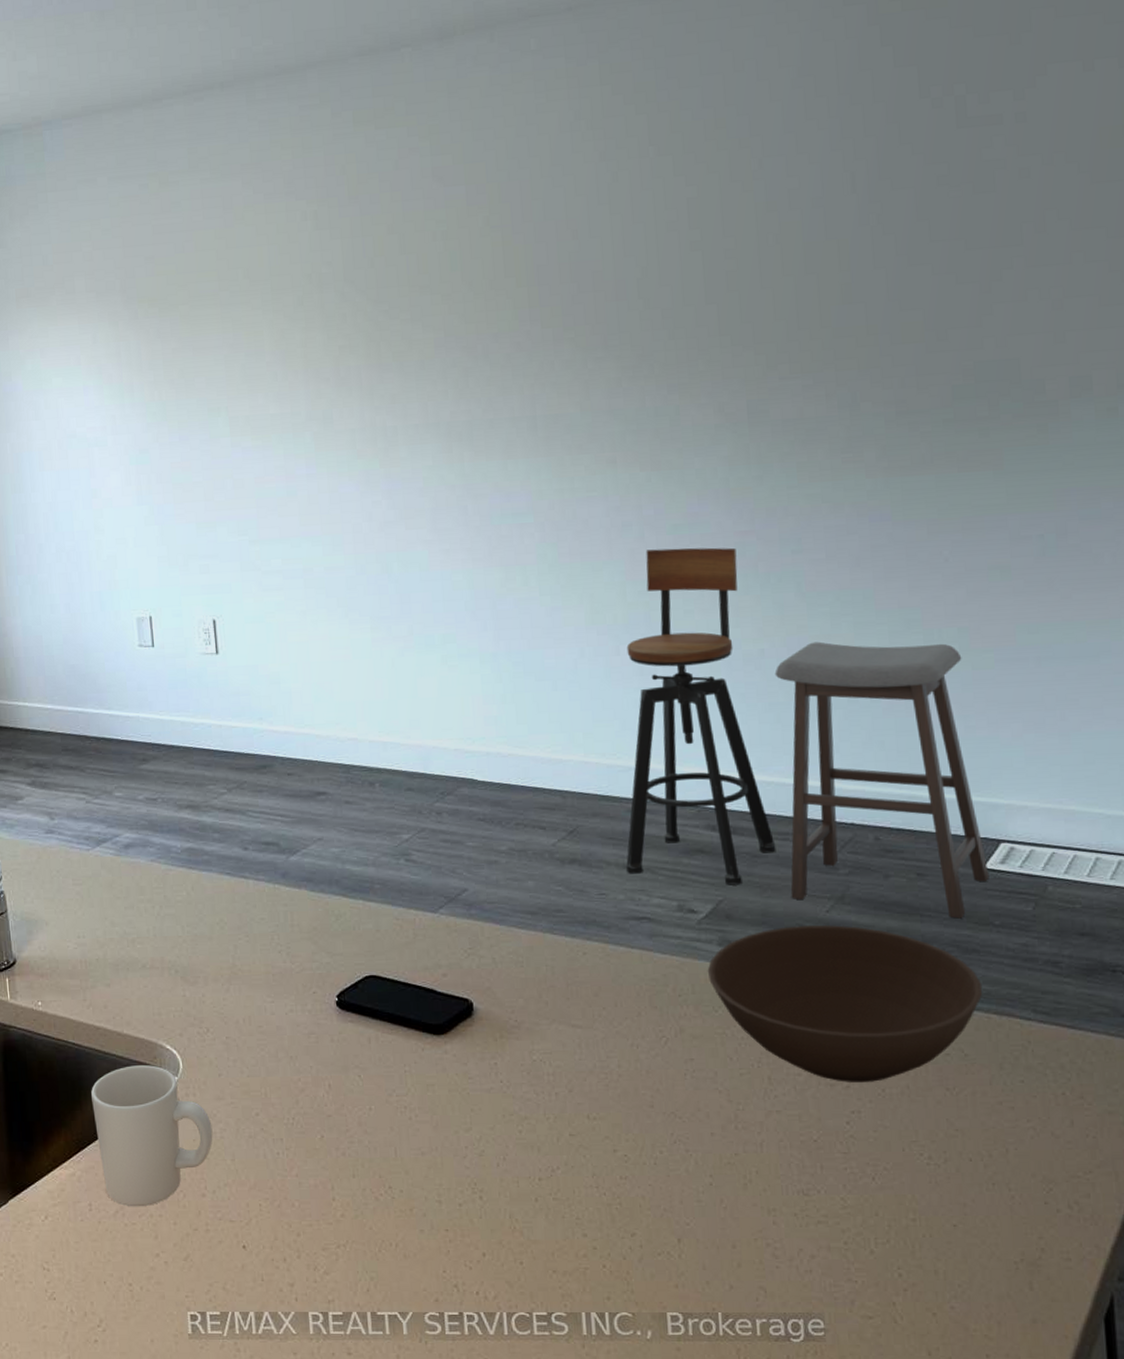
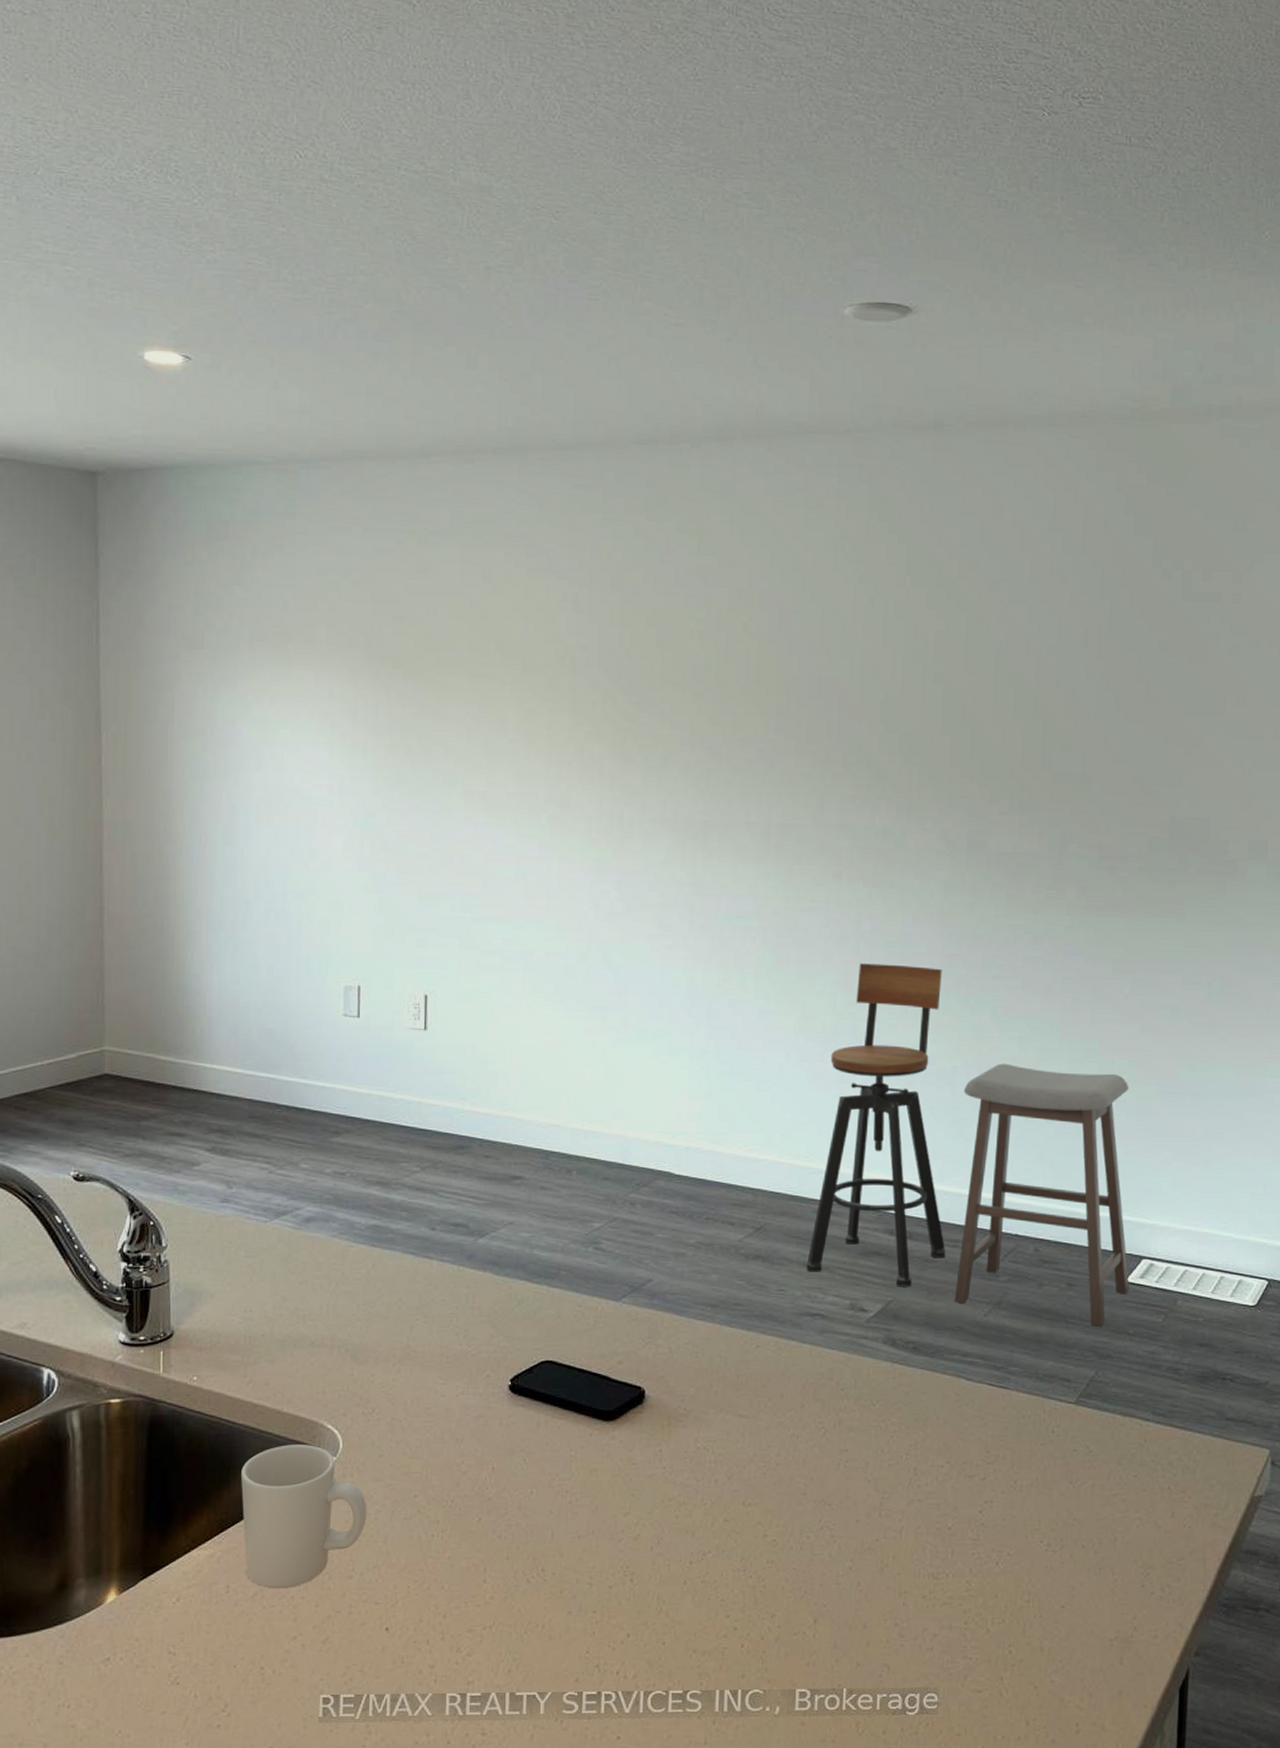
bowl: present [707,925,982,1082] -> none [870,1328,1111,1474]

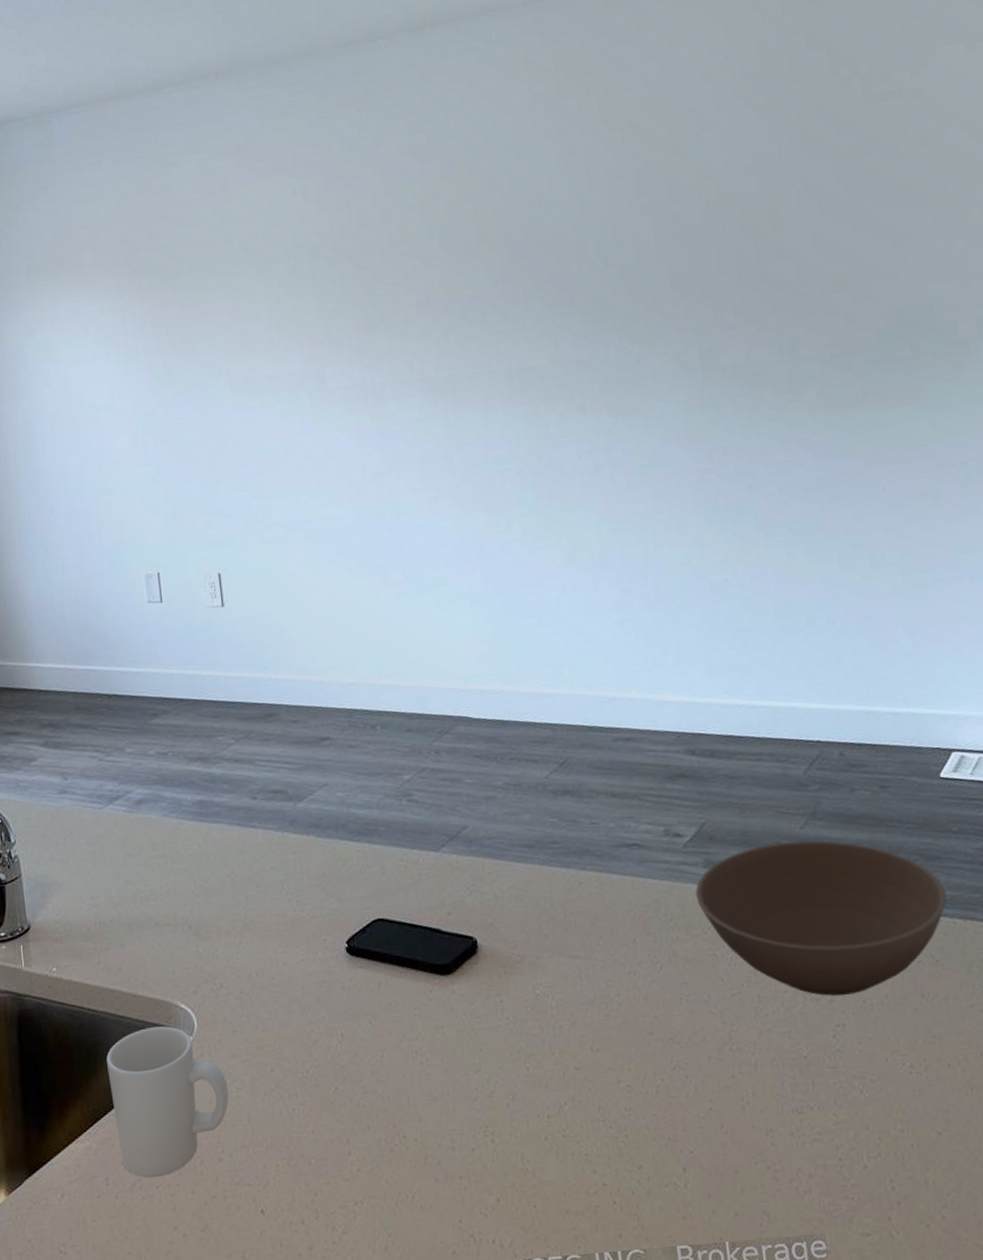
bar stool: present [806,963,946,1287] -> none [604,485,751,808]
bowl: none [870,1328,1111,1474] -> present [695,840,947,996]
bar stool: present [954,1063,1130,1327] -> none [739,566,945,828]

